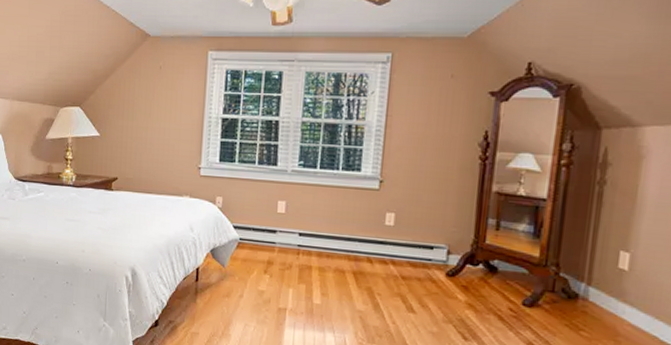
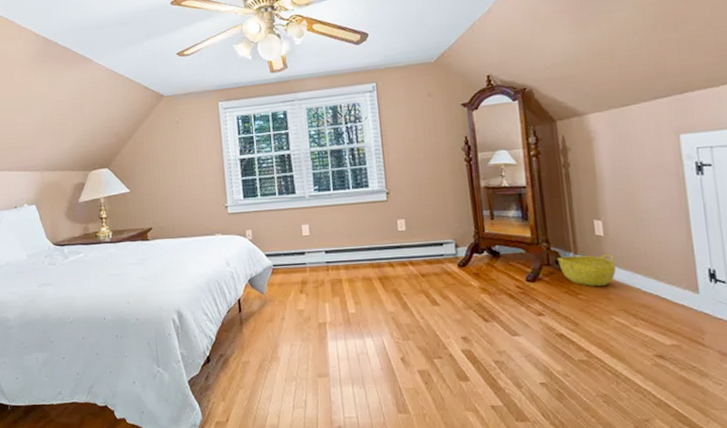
basket: none [565,285,635,327] -> present [558,253,616,287]

